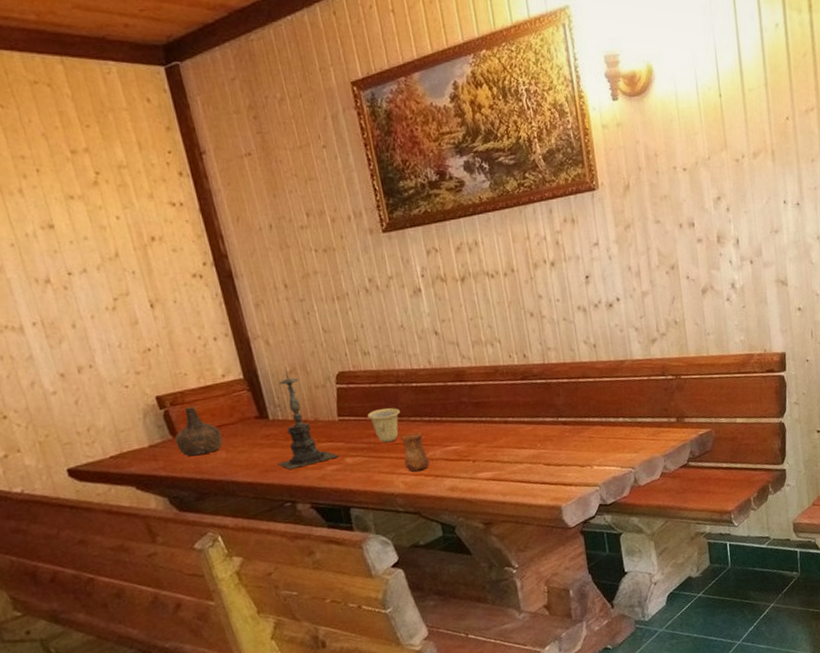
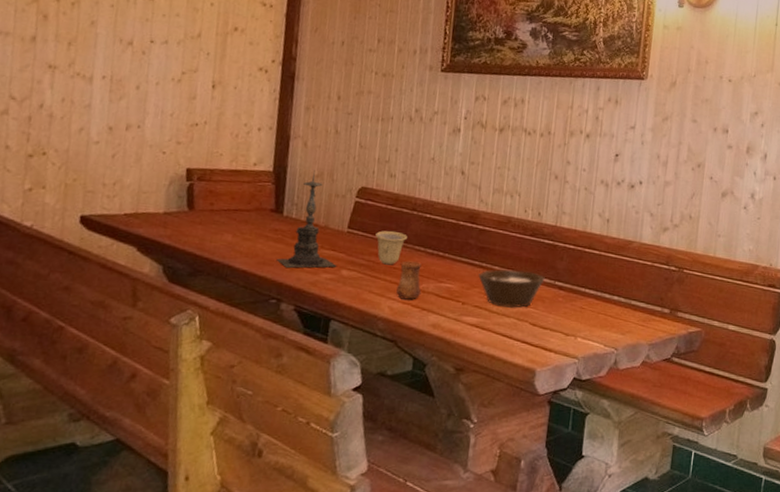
bottle: present [175,405,223,457] -> none [189,184,235,233]
bowl: none [481,414,547,456] -> present [478,269,545,308]

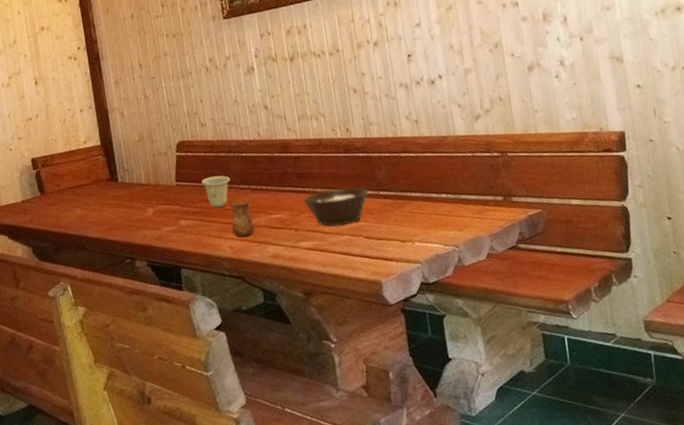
candle holder: present [276,169,337,268] -> none [122,135,175,228]

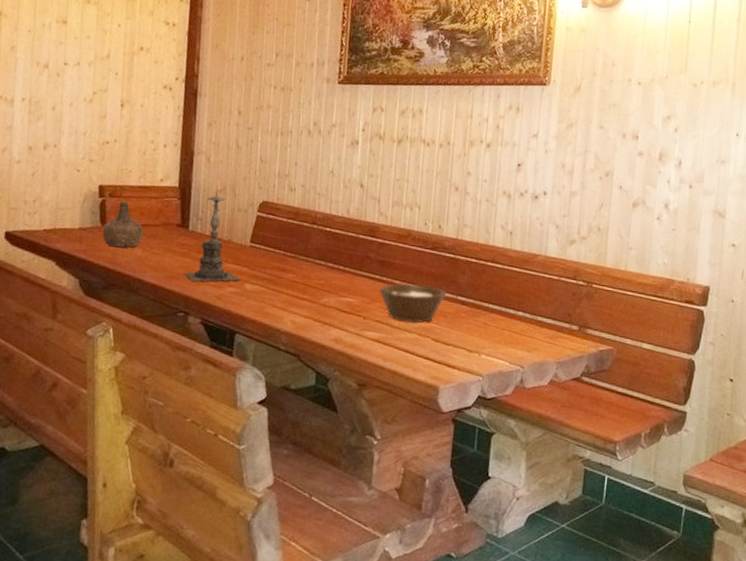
bottle: none [43,167,79,212] -> present [102,200,144,248]
candle holder: none [122,135,175,228] -> present [183,184,241,282]
cup: present [201,175,230,208] -> none [277,244,308,279]
cup: present [230,199,255,237] -> none [298,275,323,314]

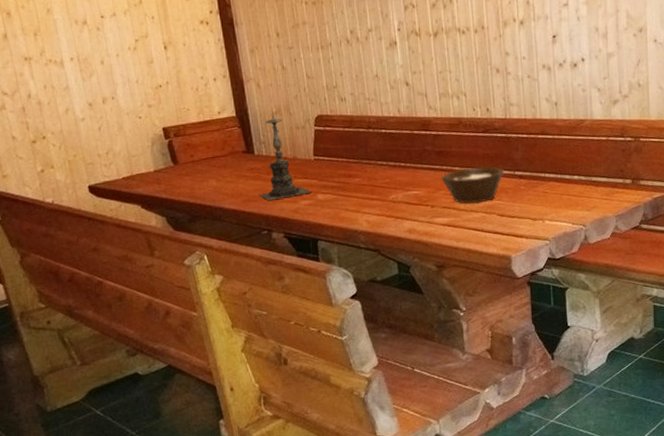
bottle: present [102,200,144,248] -> none [176,138,214,183]

